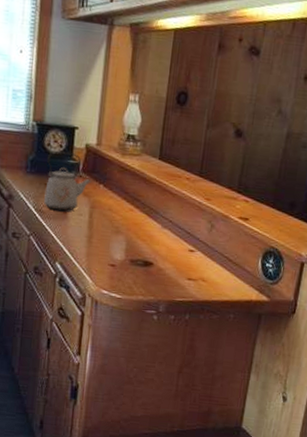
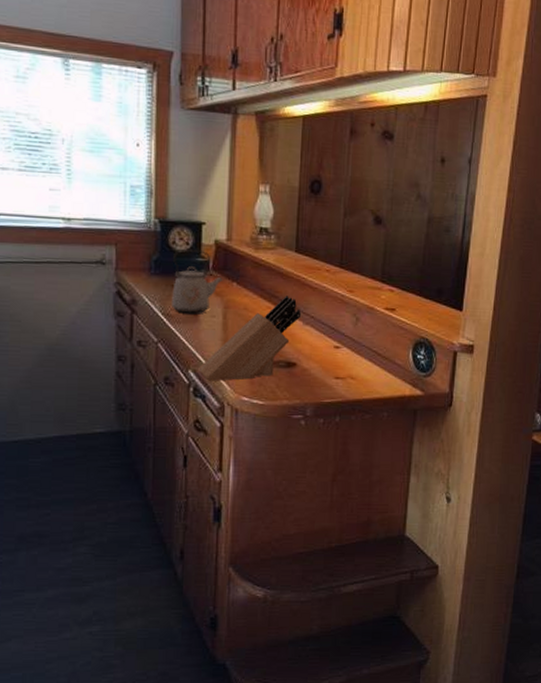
knife block: none [65,200,160,274] -> present [198,295,301,381]

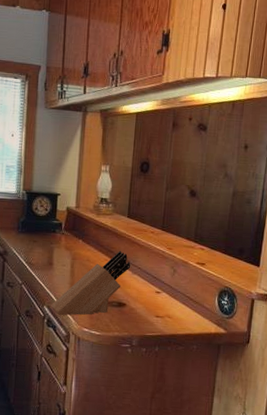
kettle: present [172,249,224,313] -> none [33,214,73,263]

